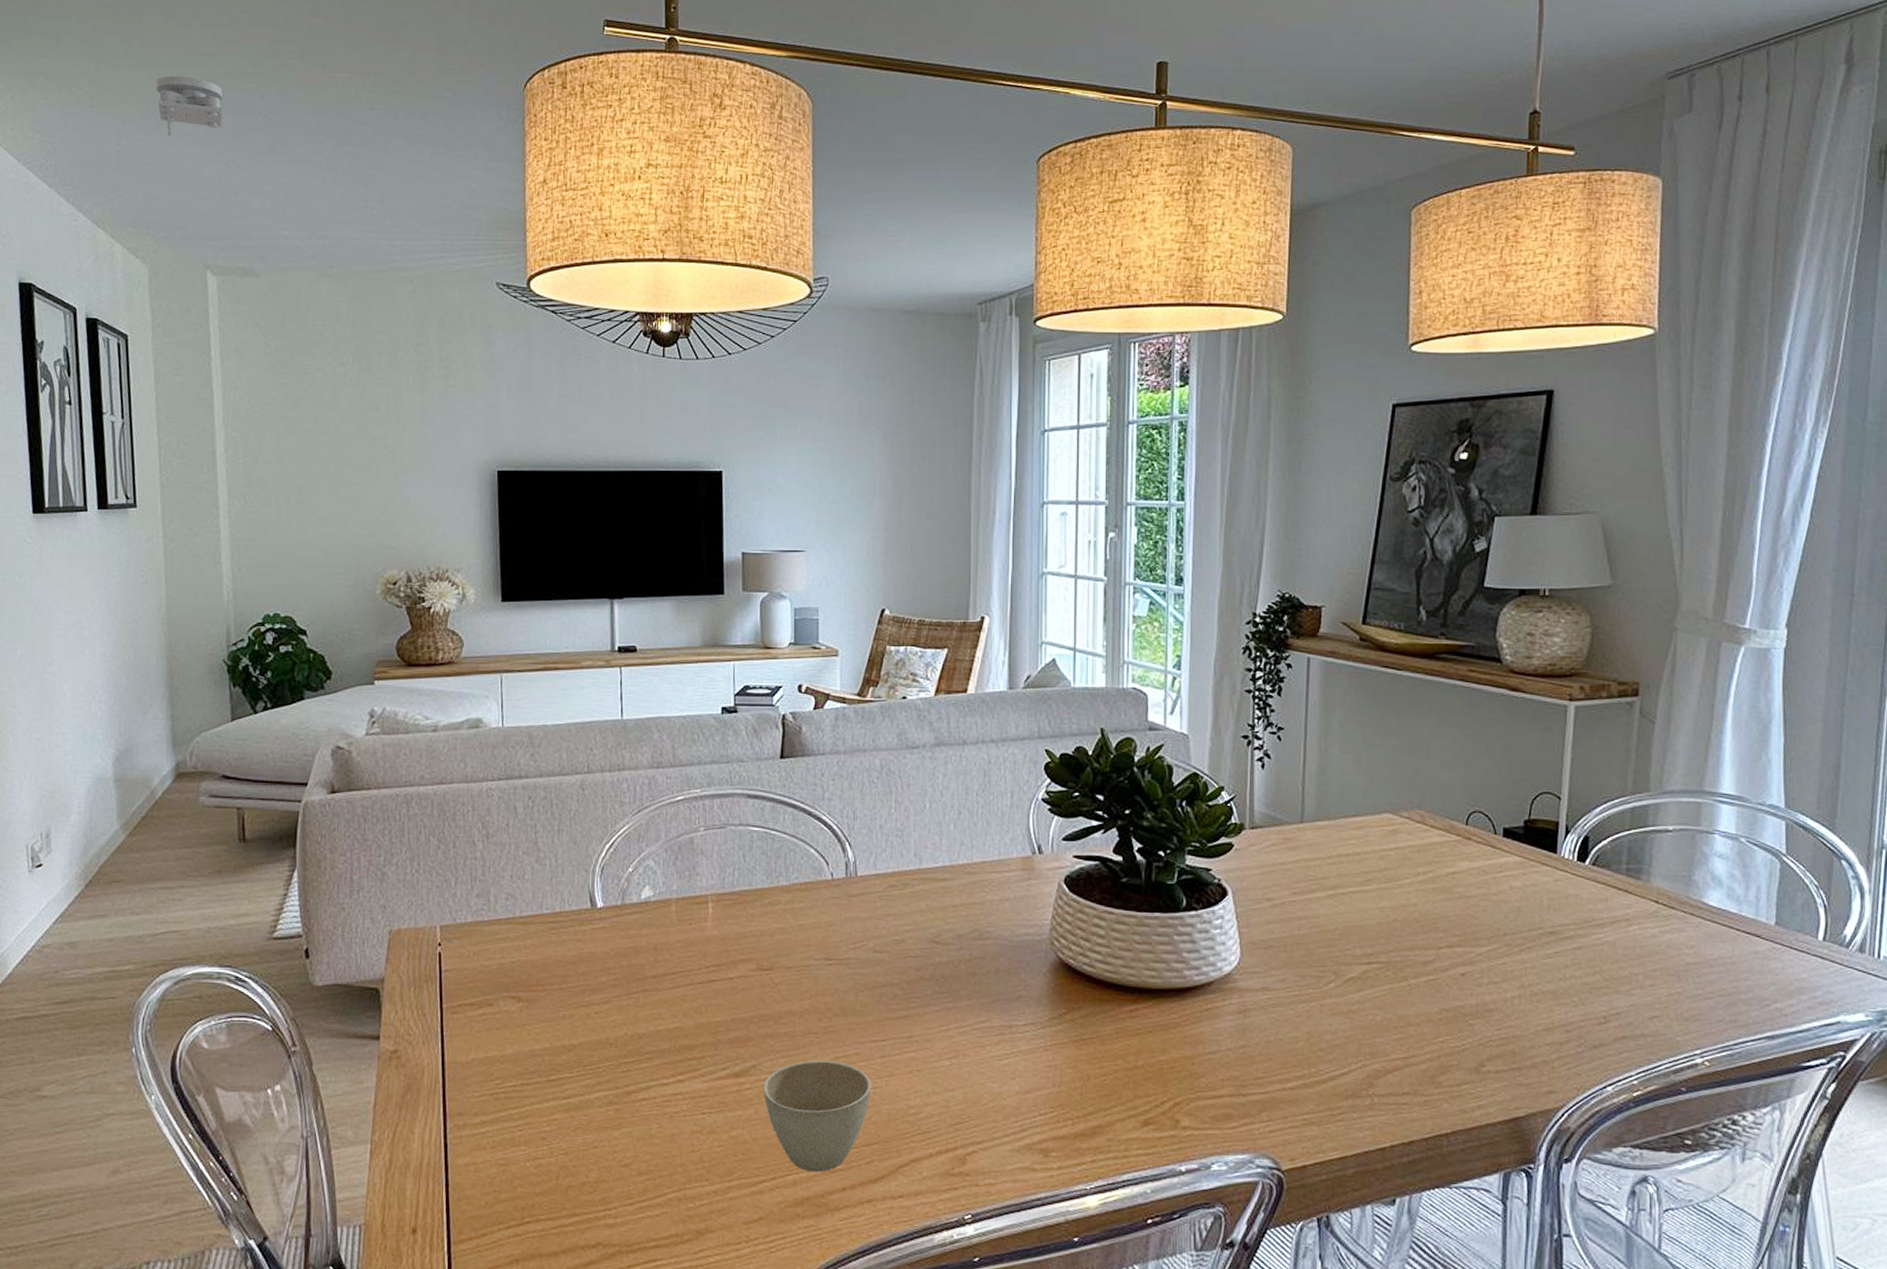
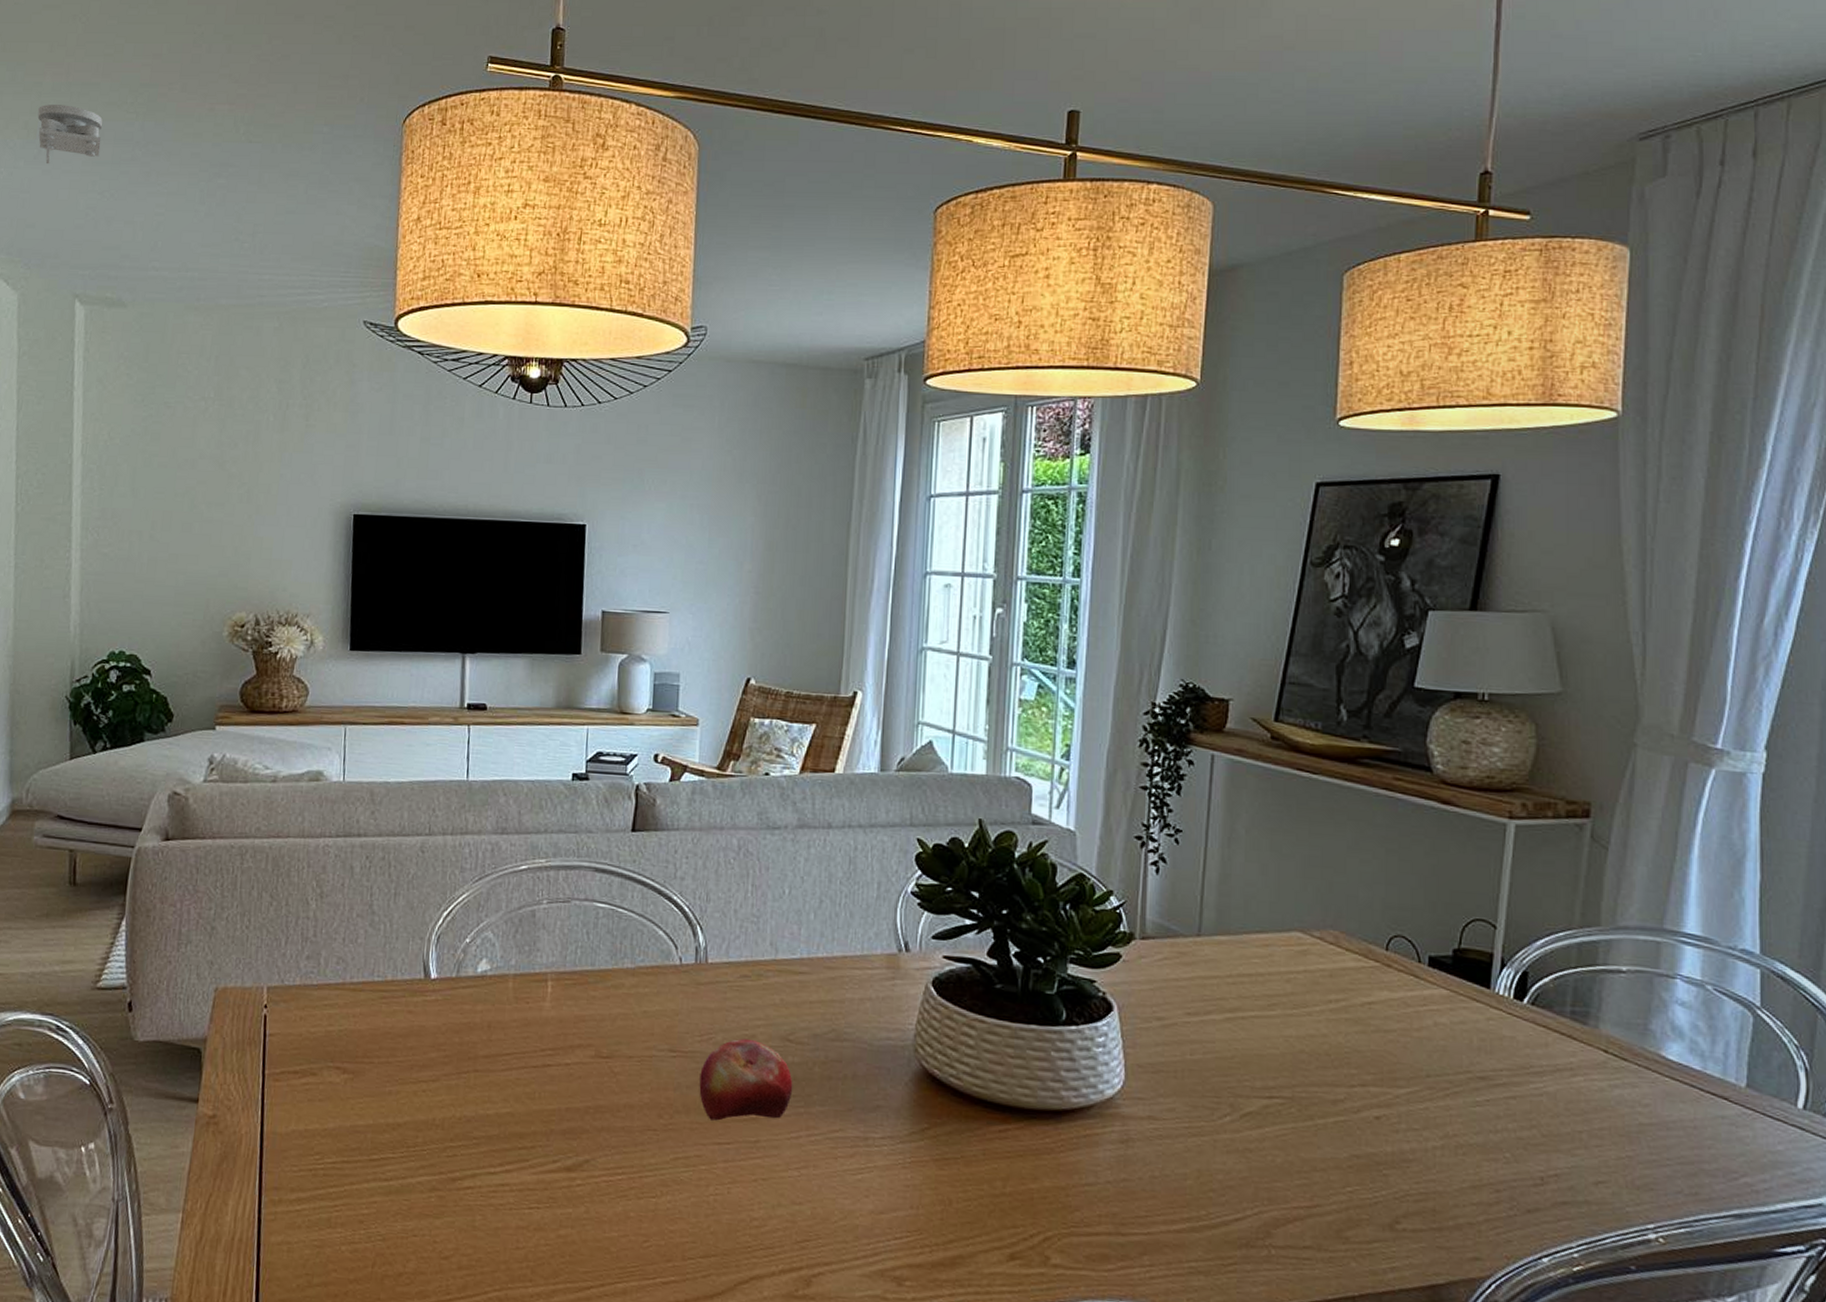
cup: present [763,1060,871,1173] -> none [595,1159,712,1283]
fruit: none [855,943,941,1021] -> present [699,1038,793,1121]

